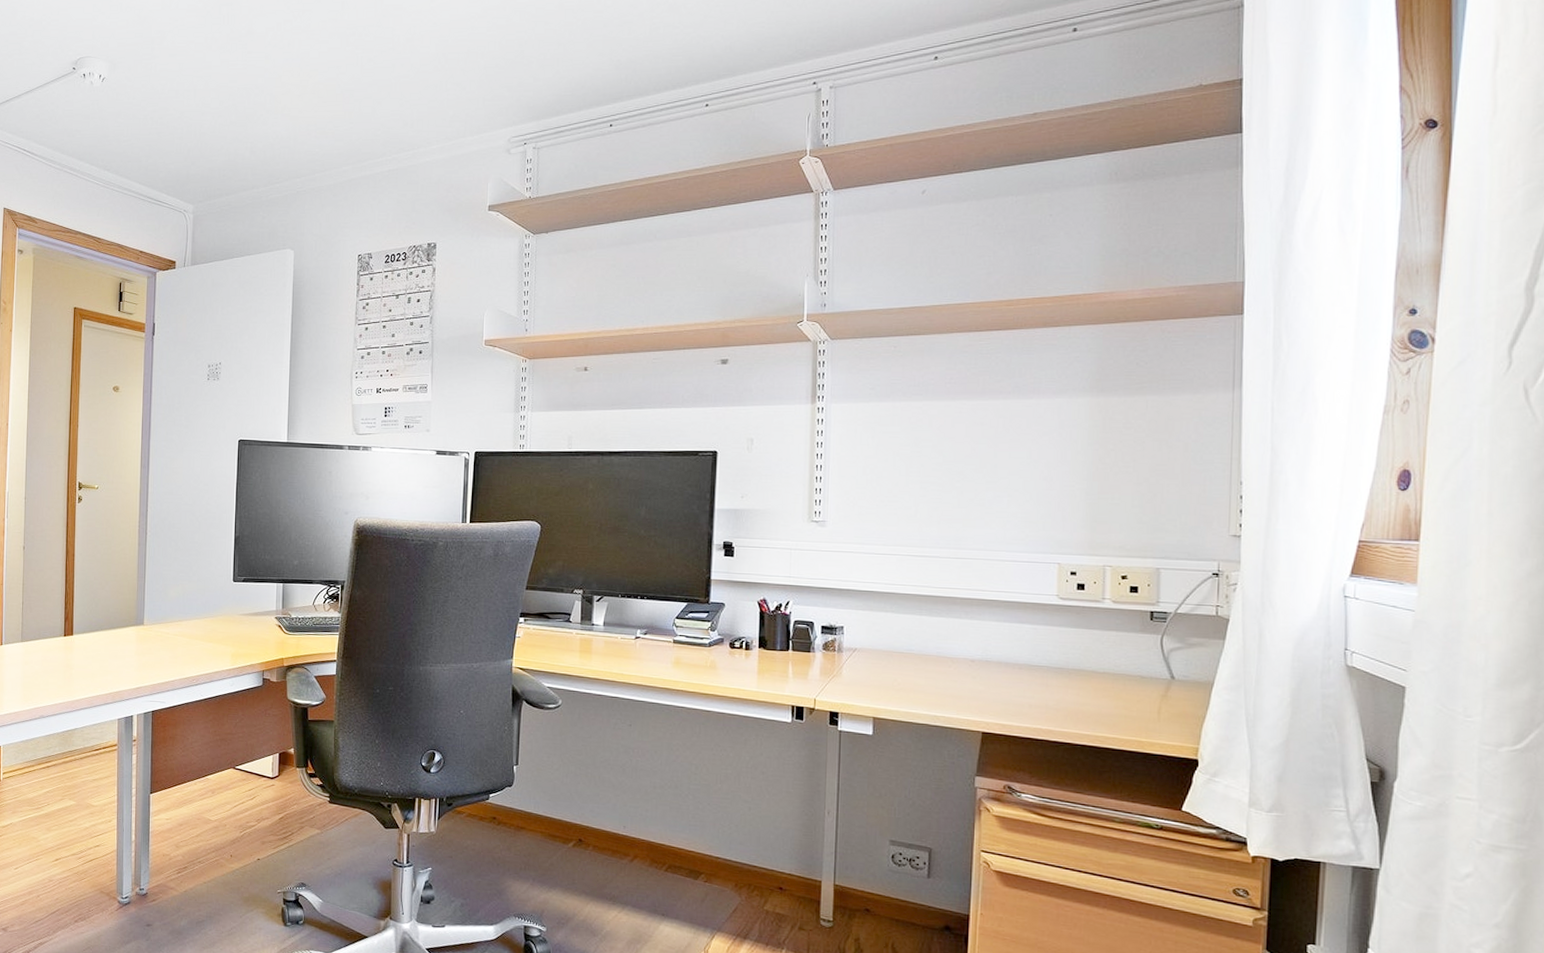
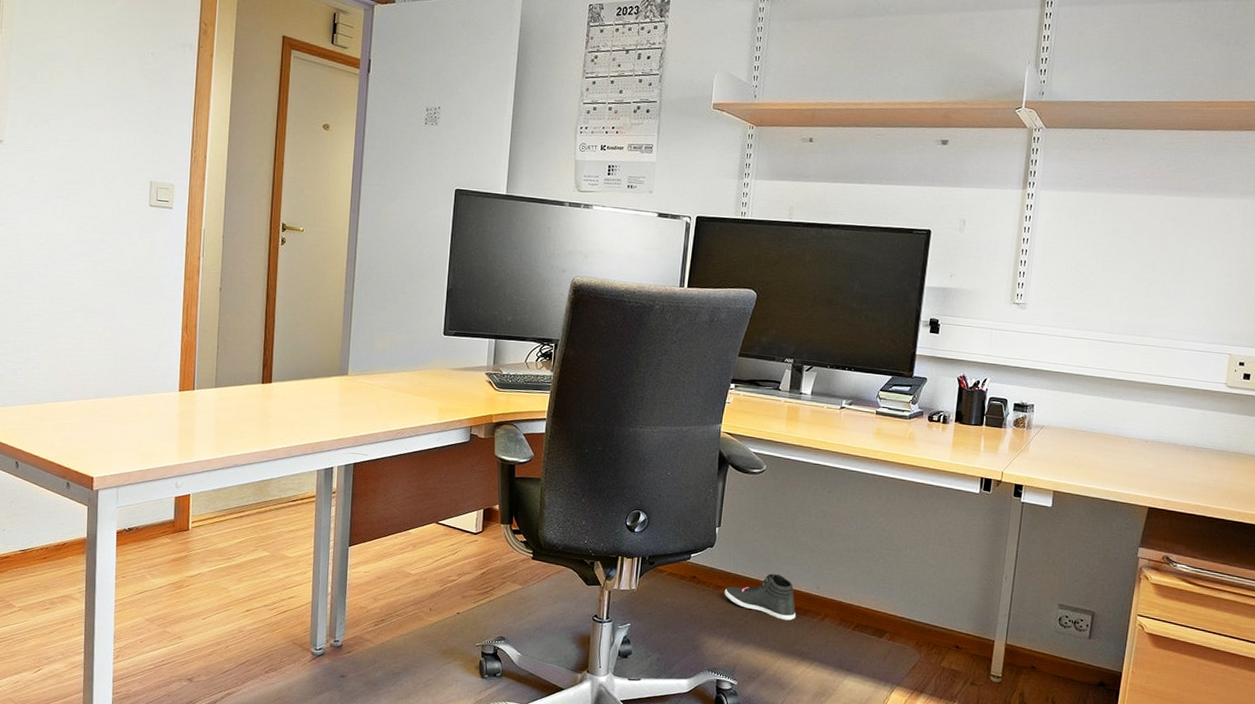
sneaker: none [526,812,603,862] -> present [724,573,796,621]

